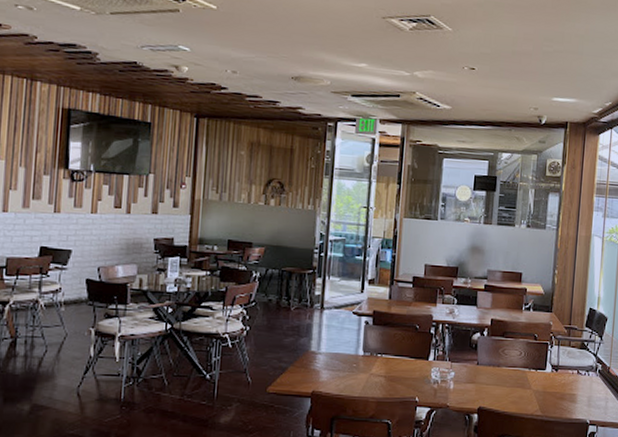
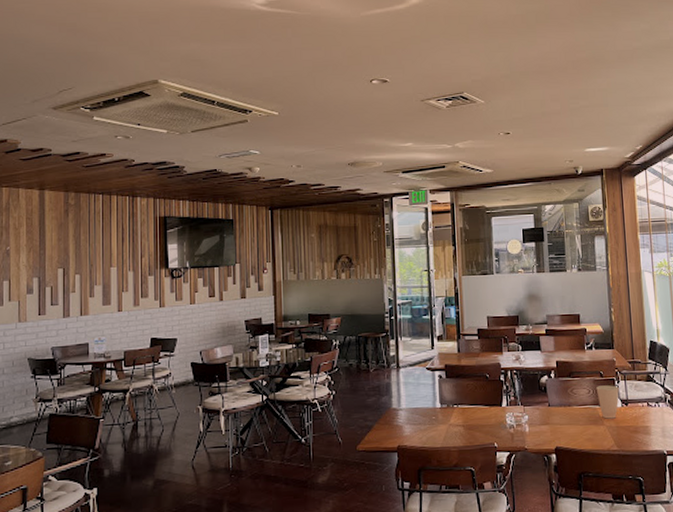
cup: none [528,349,551,383] -> present [596,385,619,419]

